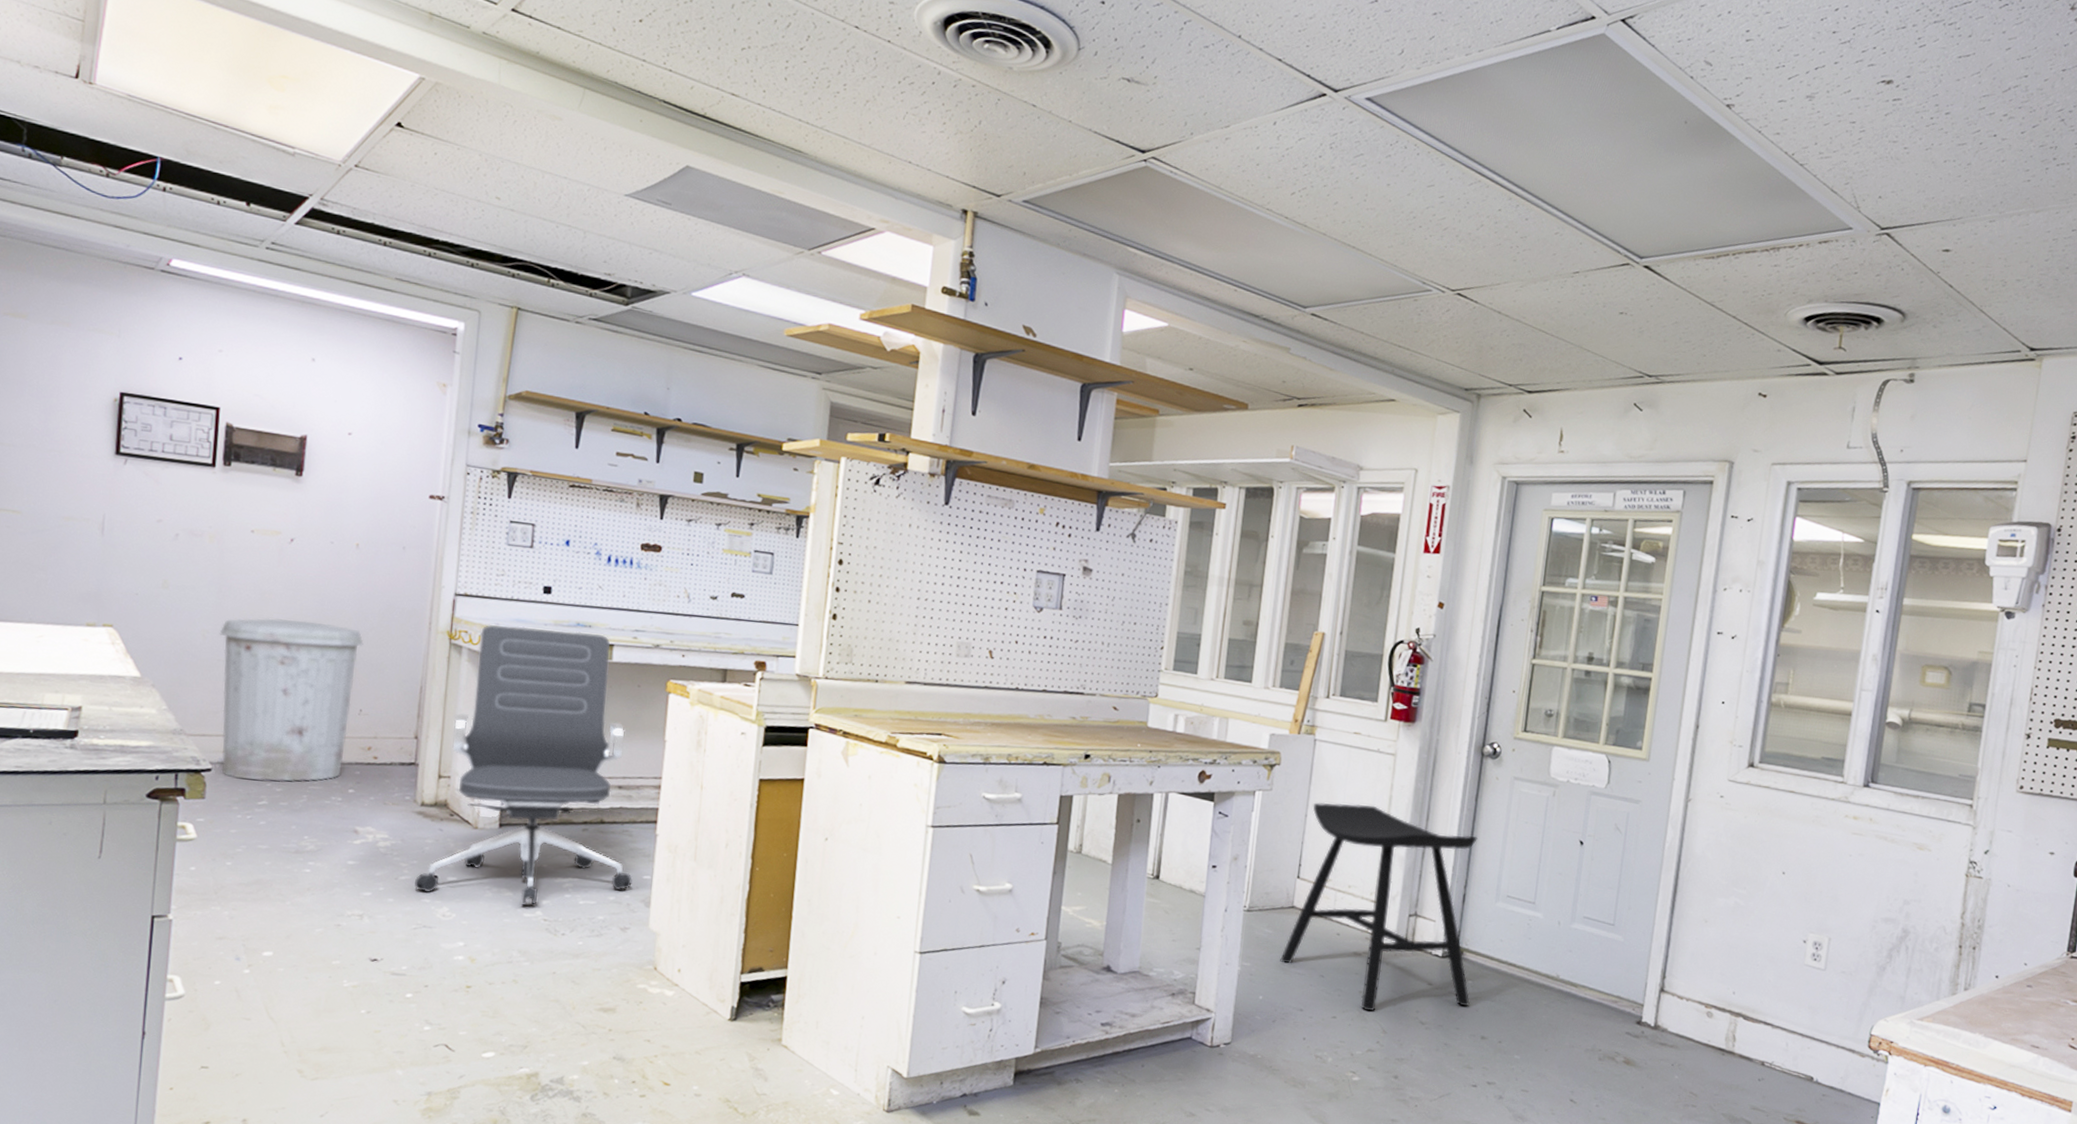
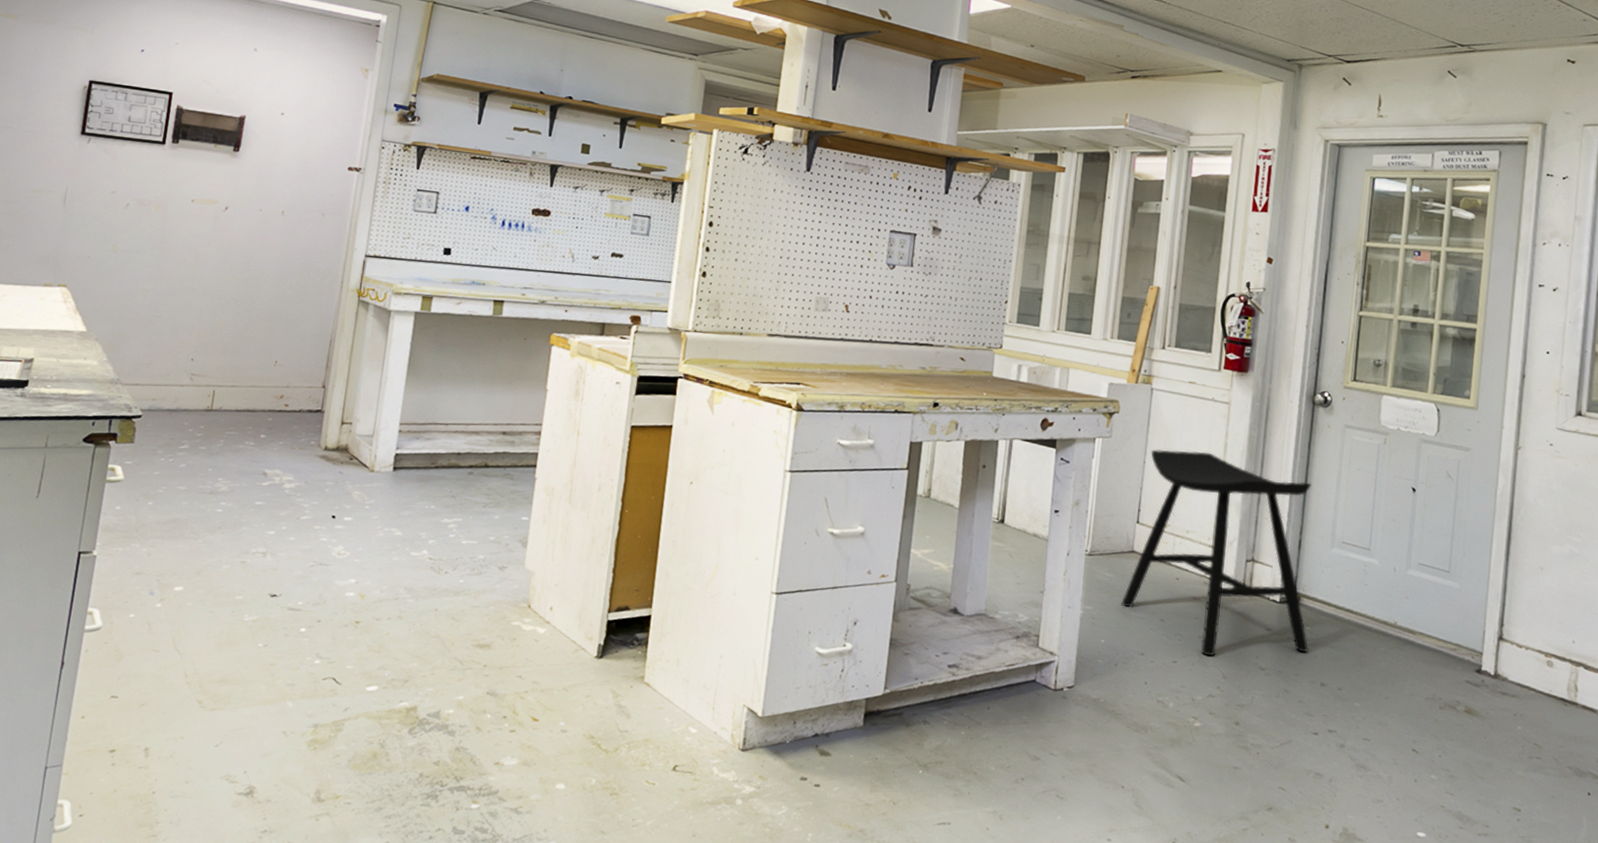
trash can: present [219,618,364,782] -> none [150,278,283,428]
office chair: present [415,624,632,907] -> none [314,282,512,546]

